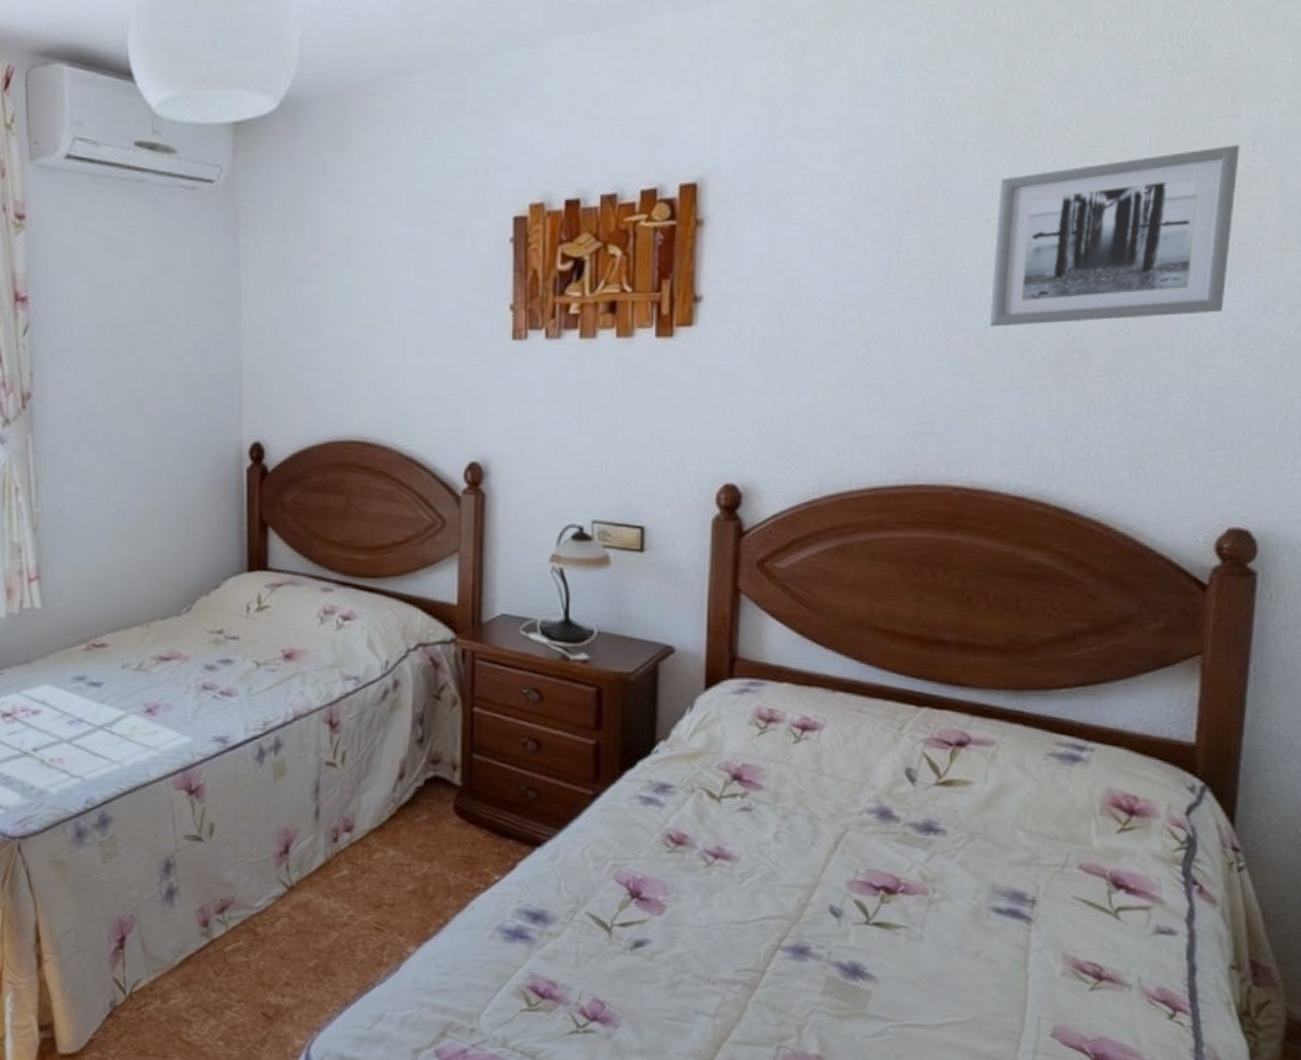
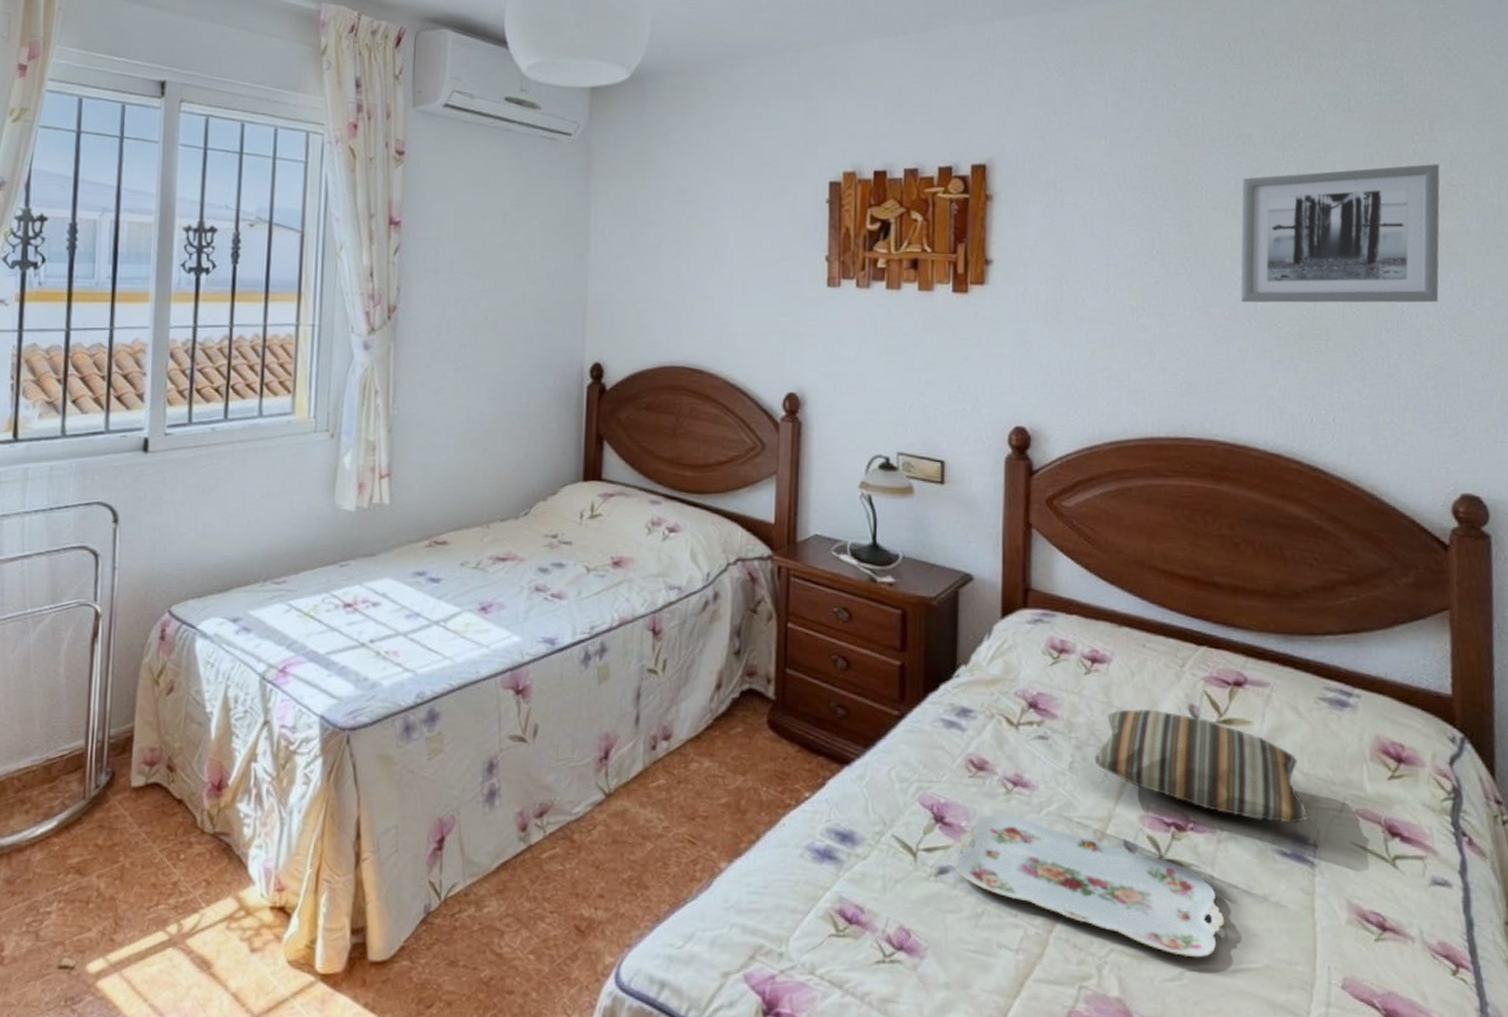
serving tray: none [652,887,933,1015] -> present [956,814,1225,958]
pillow: none [801,774,1030,881] -> present [1094,708,1310,824]

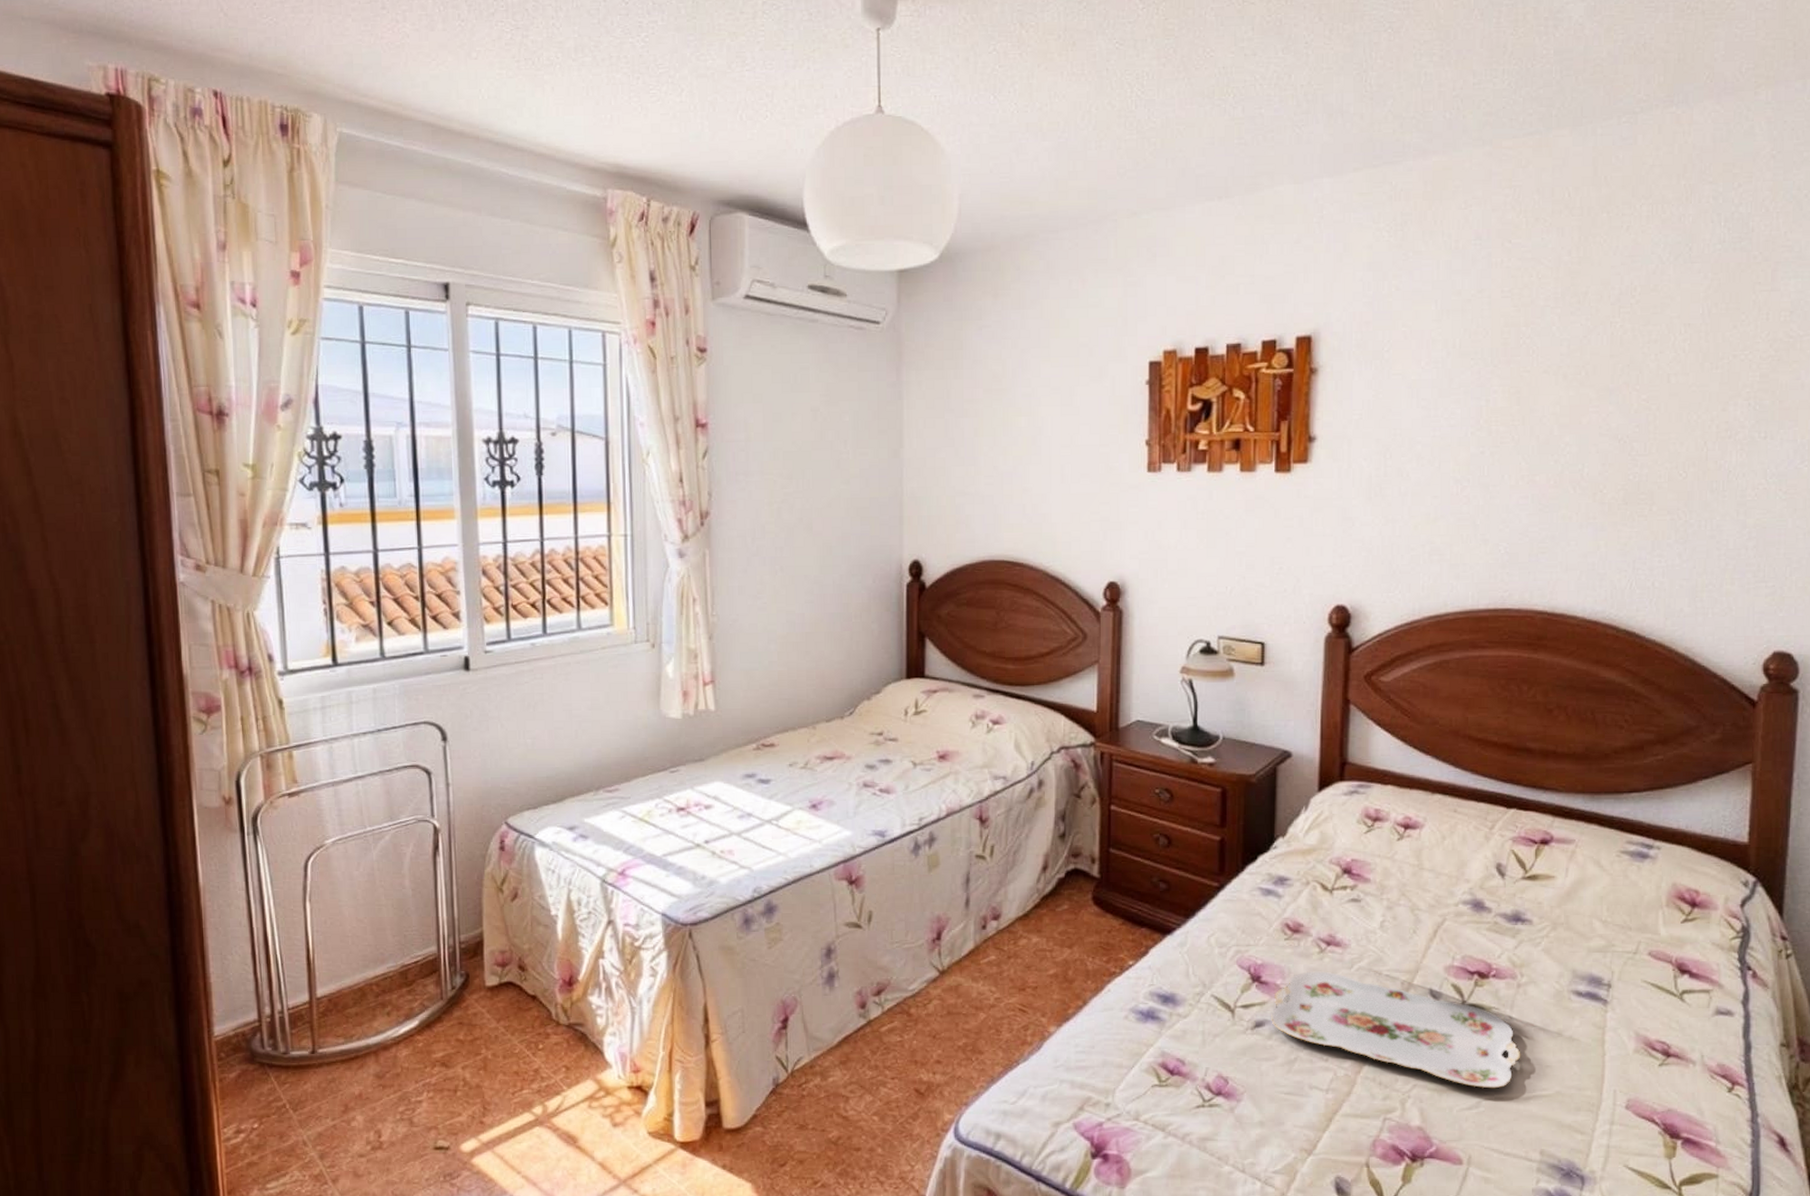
pillow: present [1094,708,1310,824] -> none [1404,869,1606,967]
wall art: present [1240,164,1440,303] -> none [1566,315,1779,469]

